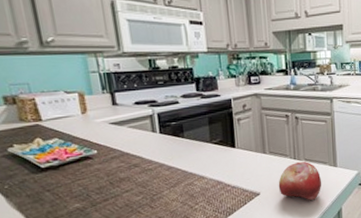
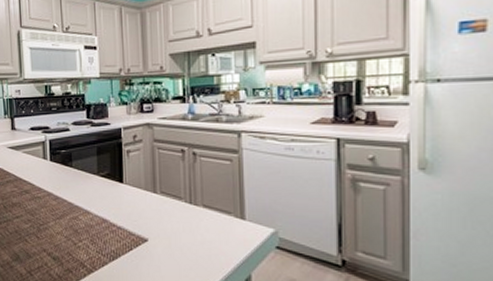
fruit: present [278,161,322,200] -> none [169,207,225,258]

